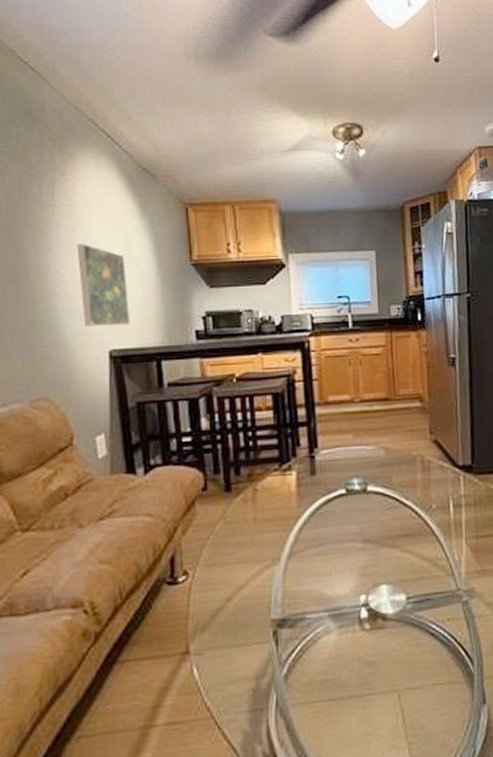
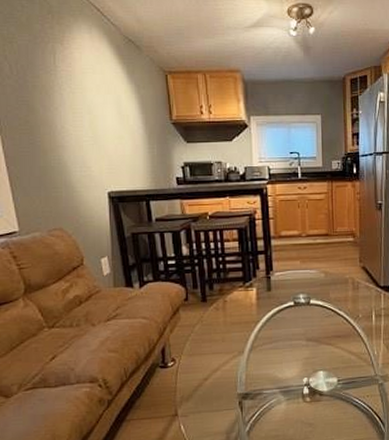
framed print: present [77,243,130,327] -> none [77,104,123,173]

